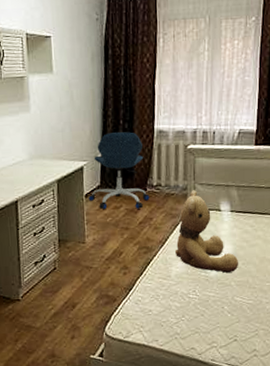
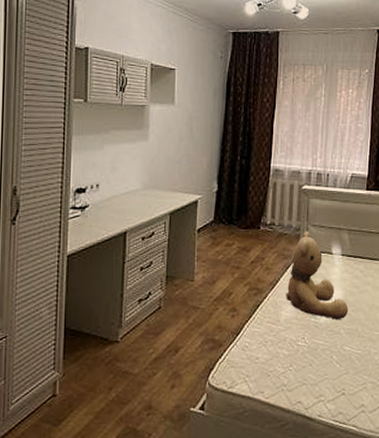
office chair: present [88,132,150,210] -> none [201,168,263,247]

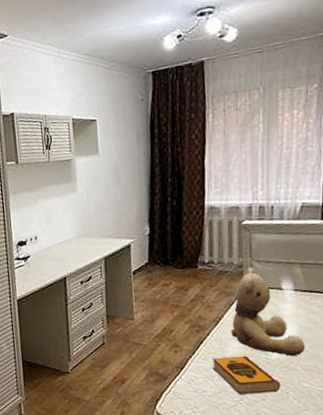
hardback book: none [267,319,326,360] -> present [212,355,281,394]

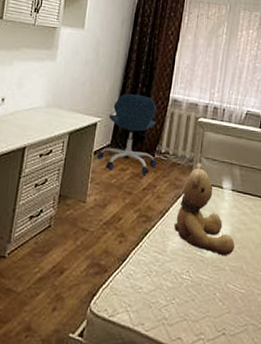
office chair: none [136,209,201,287] -> present [97,94,157,174]
hardback book: present [212,355,281,394] -> none [153,251,210,294]

